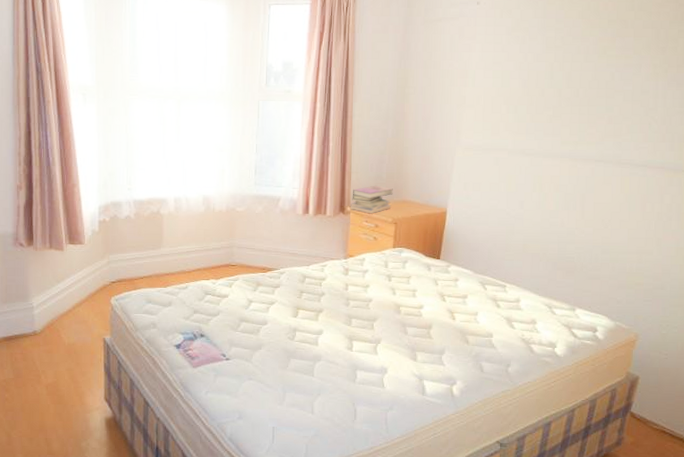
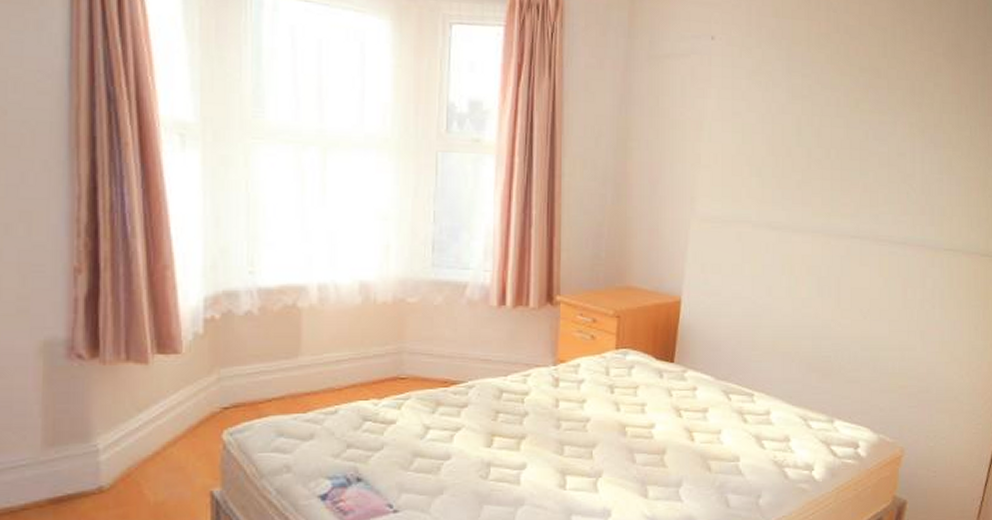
books: present [349,185,393,214] -> none [559,266,614,305]

